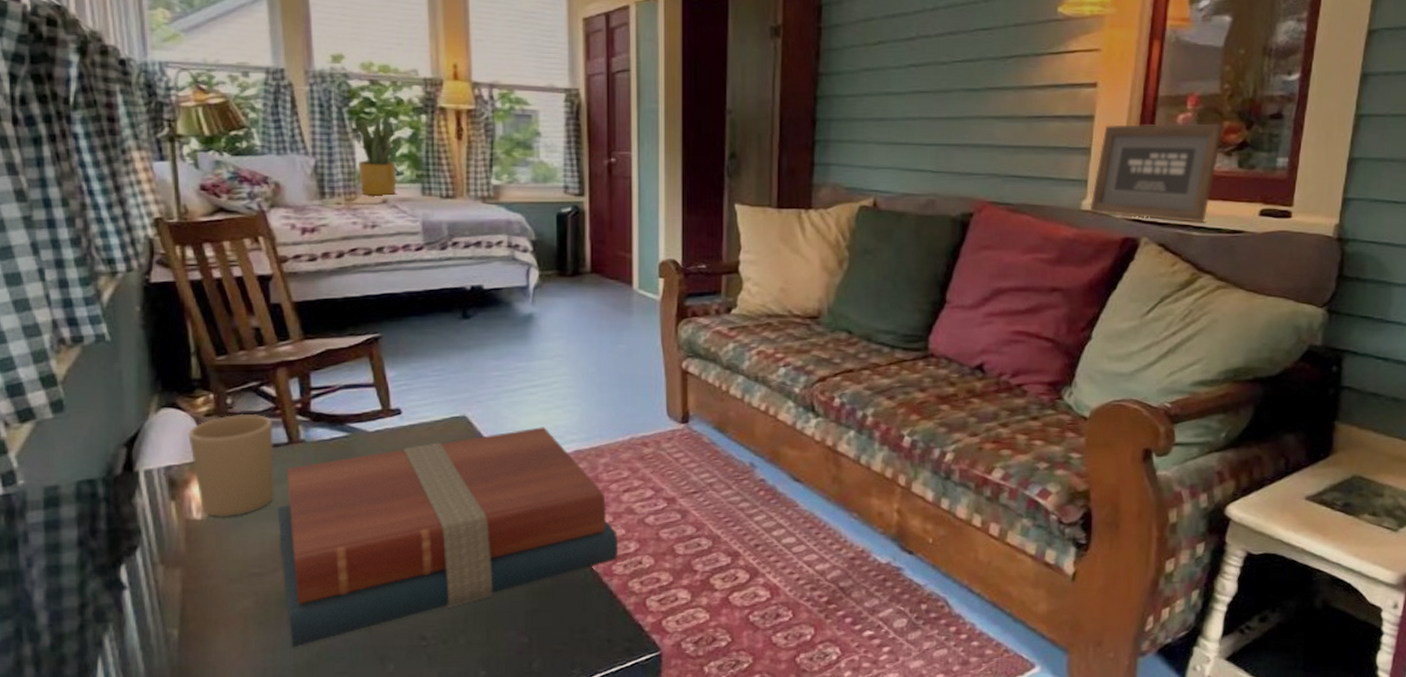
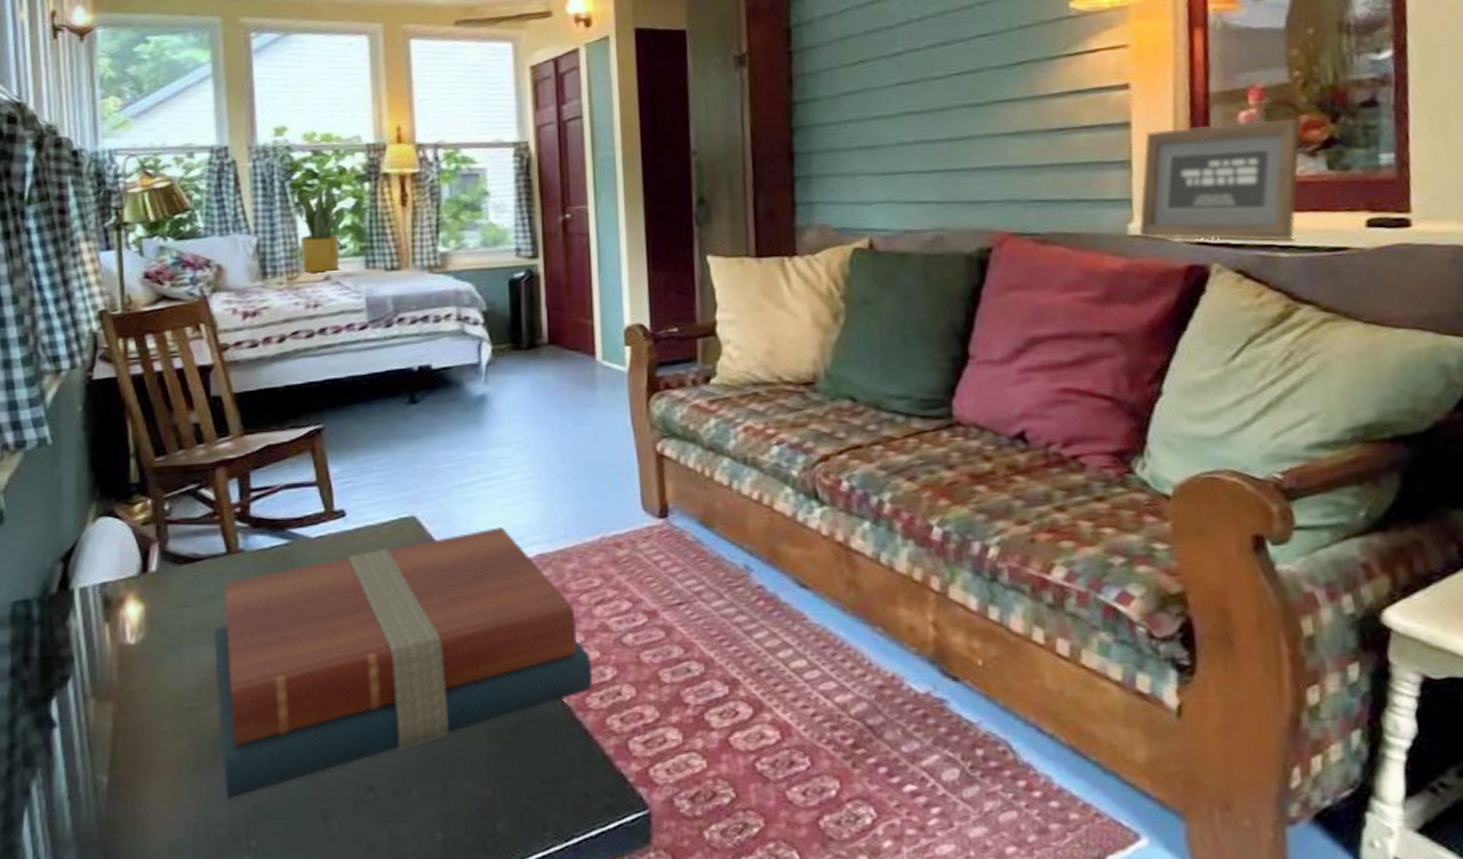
mug: present [188,413,274,518] -> none [124,521,211,642]

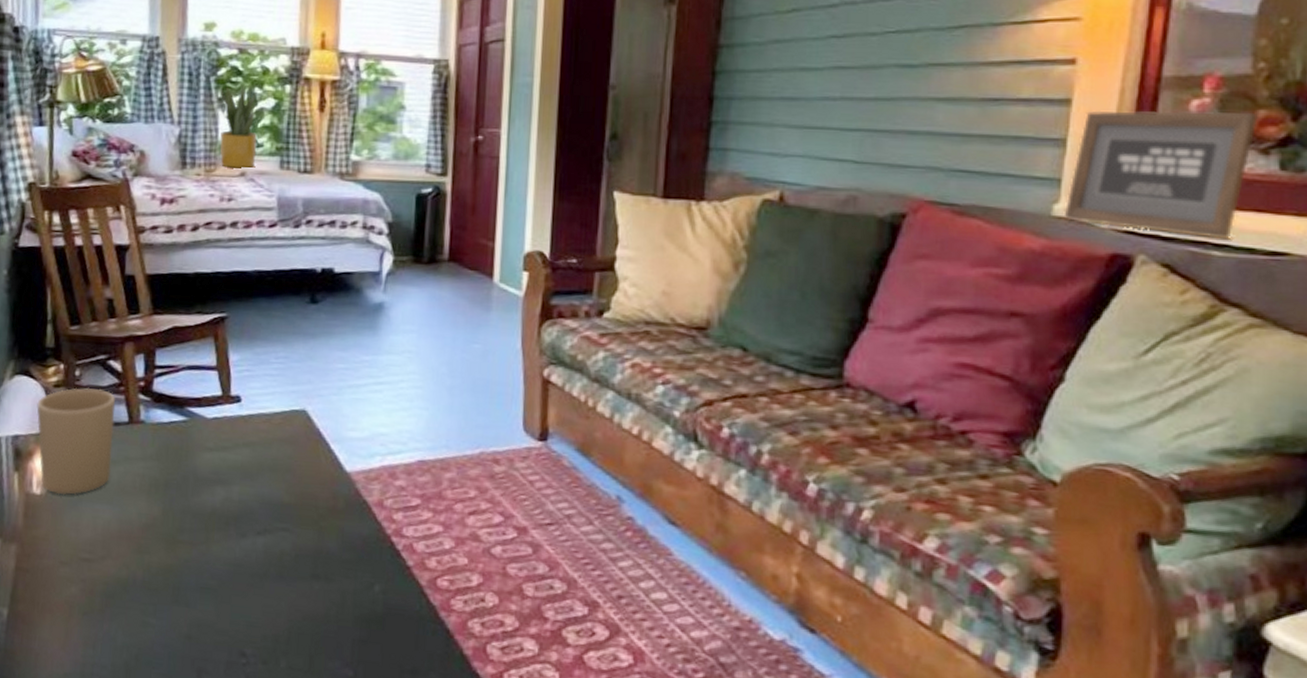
mug: none [124,521,211,642] -> present [36,387,116,496]
books: present [213,527,593,800] -> none [111,430,460,646]

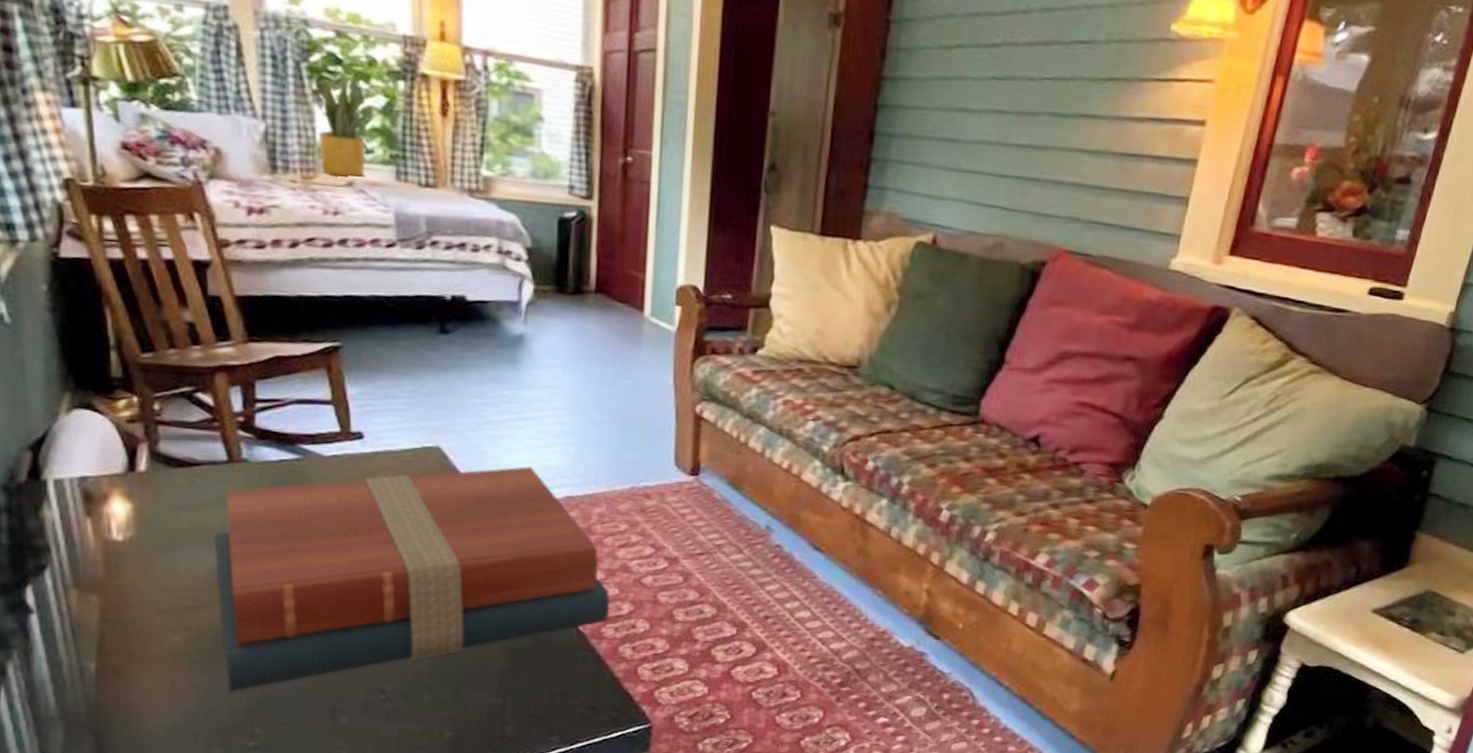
mug: present [36,387,116,496] -> none [107,423,210,541]
books: none [111,430,460,646] -> present [213,466,610,692]
picture frame: present [1063,110,1258,239] -> none [1179,172,1343,297]

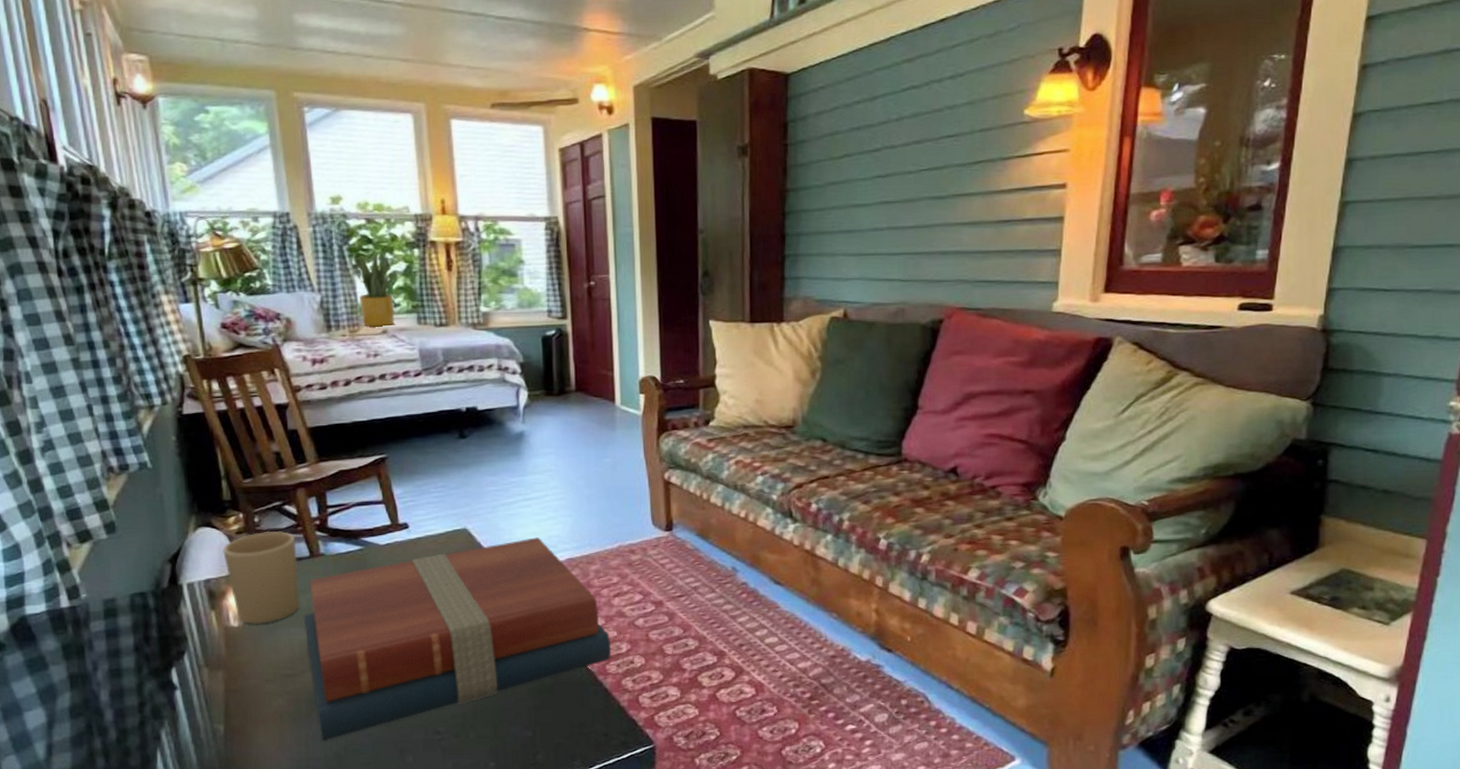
mug: none [107,423,210,541] -> present [223,531,300,625]

